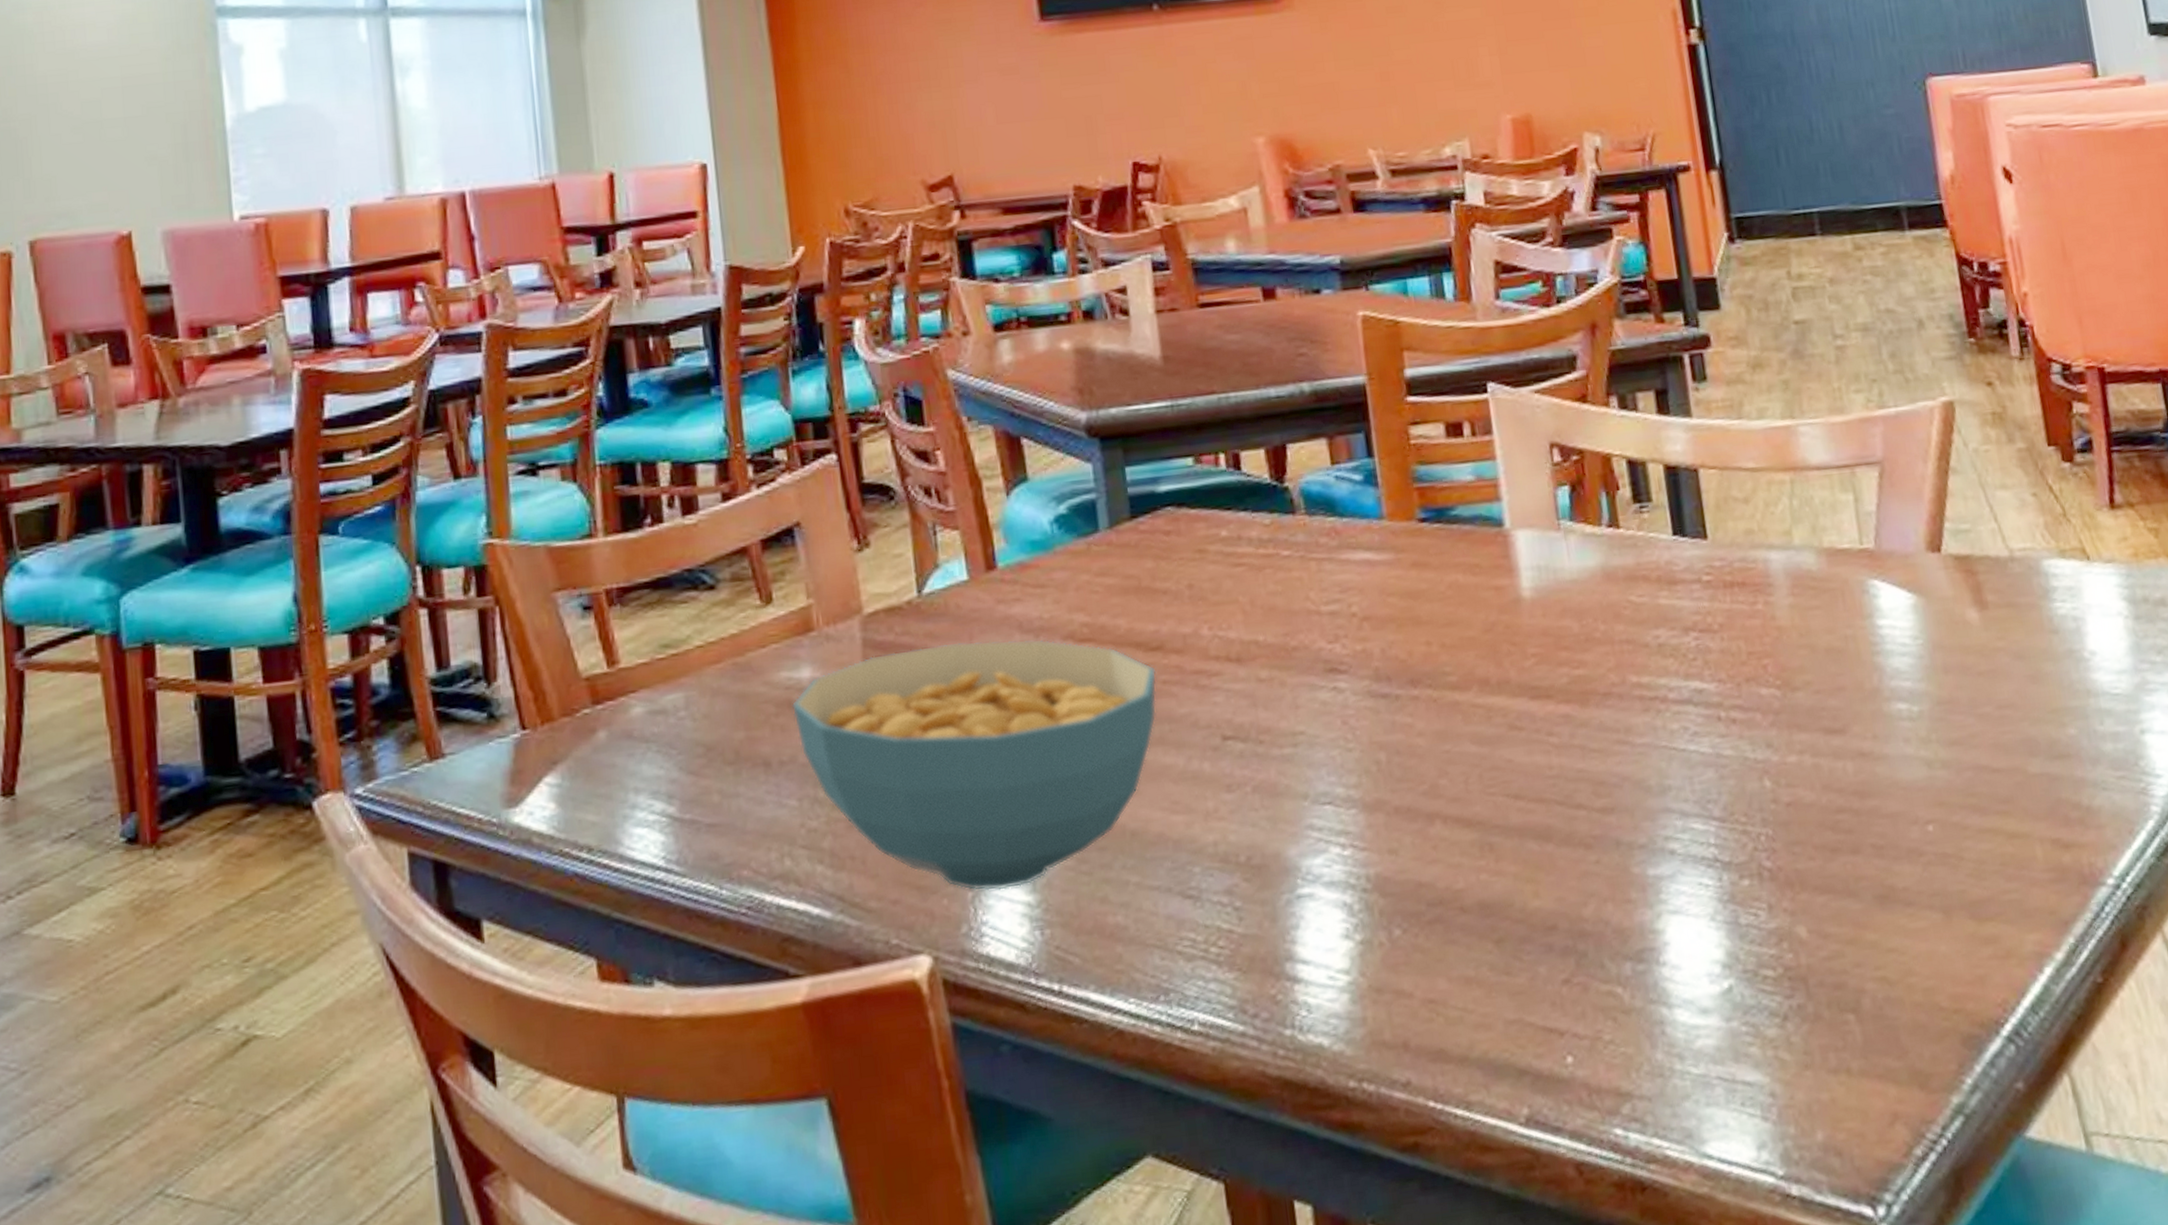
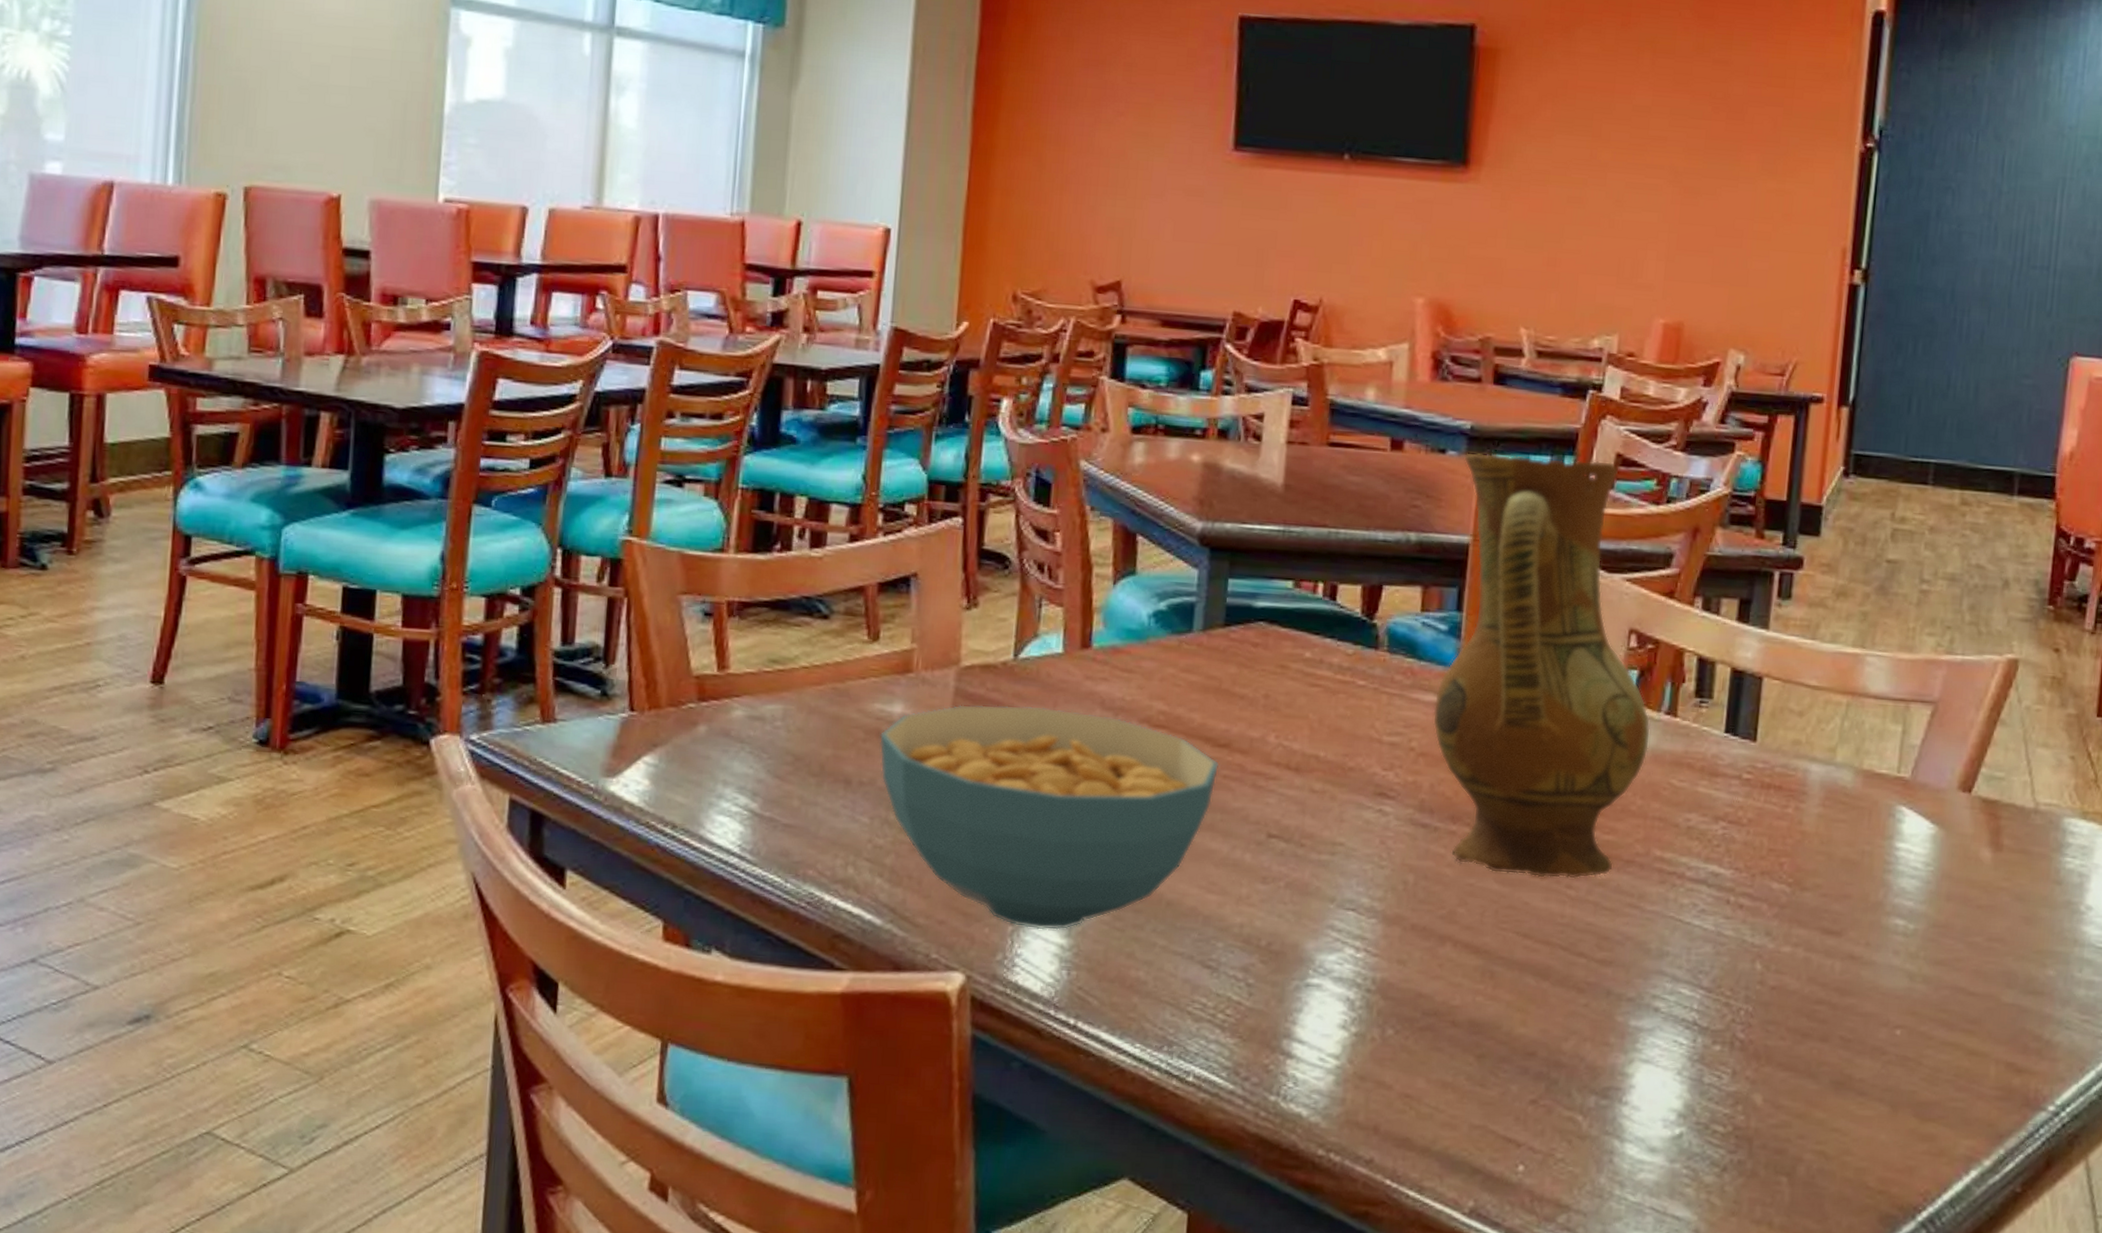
ceramic jug: none [1340,270,1599,734] -> present [1432,452,1651,879]

